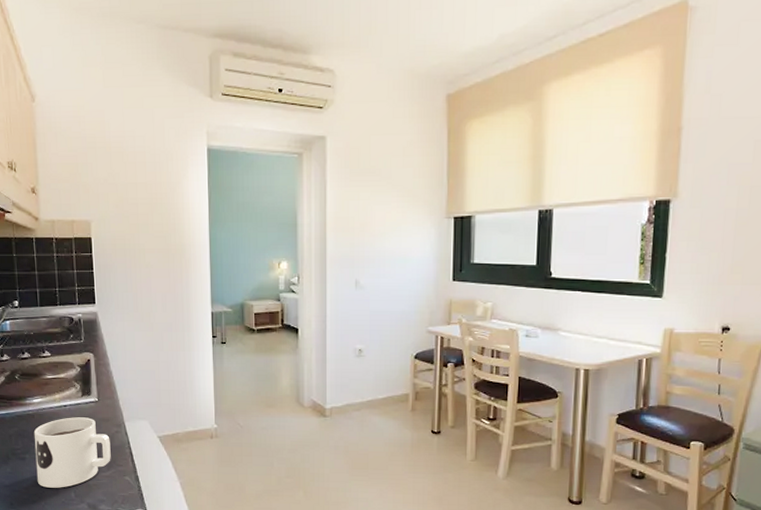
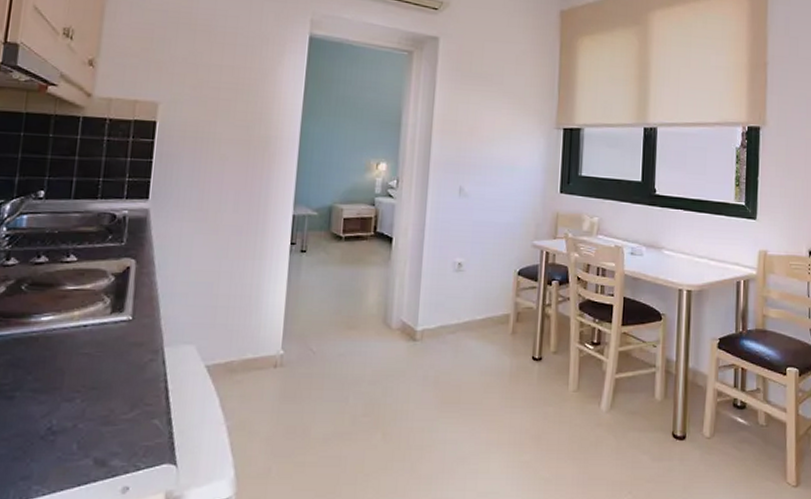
mug: present [33,417,111,488] -> none [25,340,141,438]

